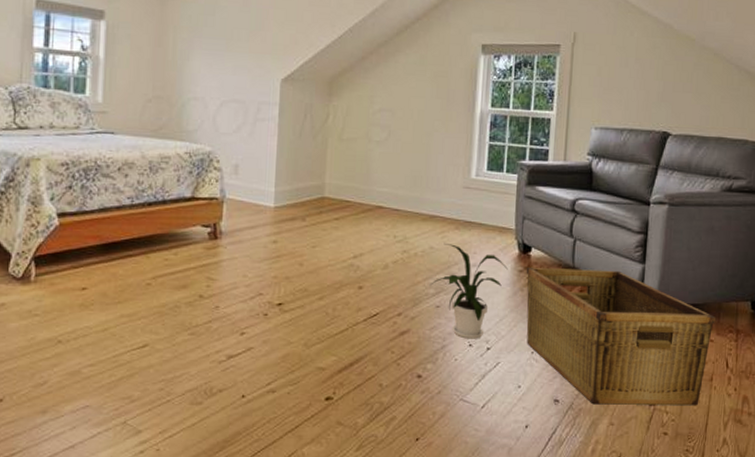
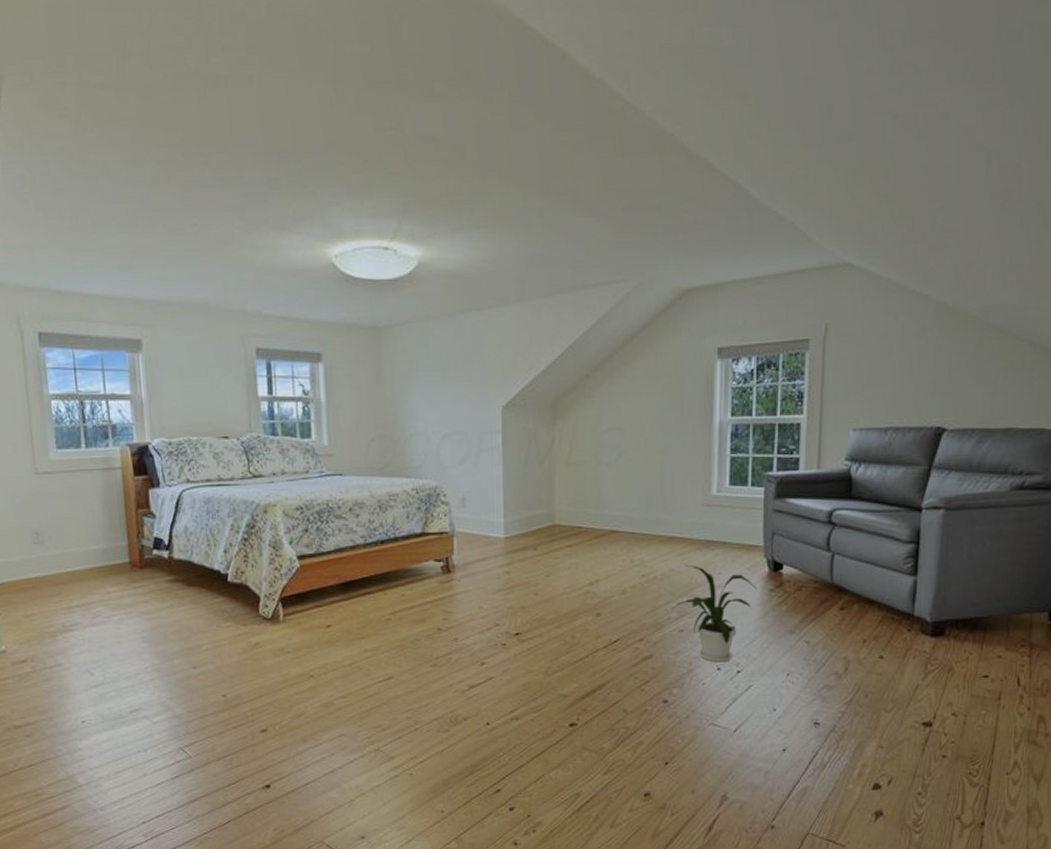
hamper: present [526,268,717,406] -> none [777,584,1005,727]

